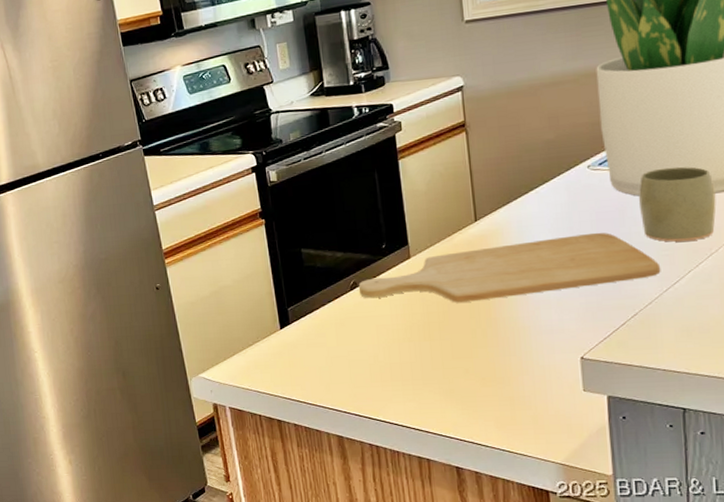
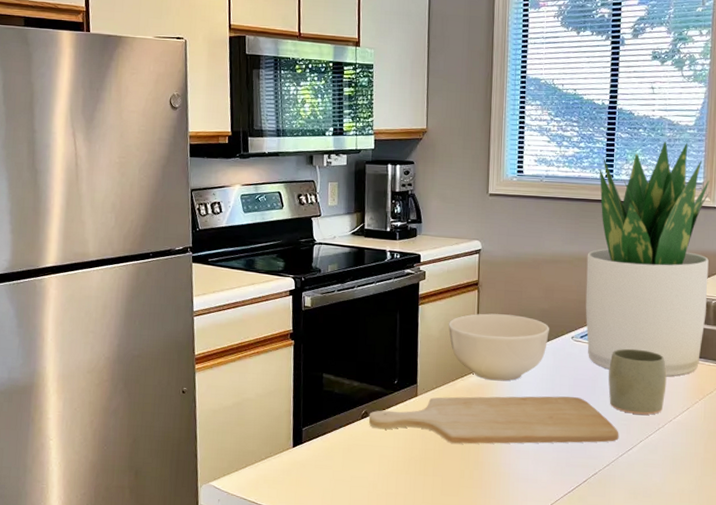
bowl: none [435,152,559,229] -> present [448,313,549,381]

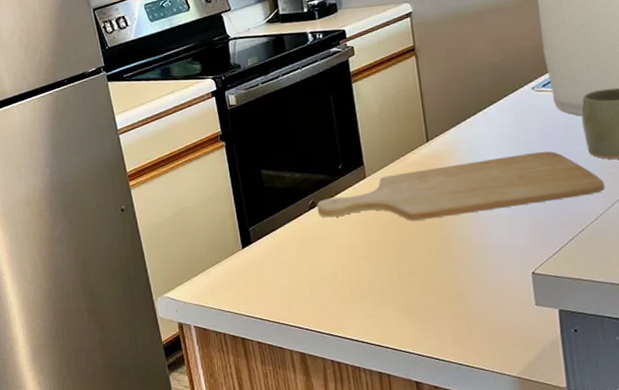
bowl: present [448,313,549,381] -> none [387,75,505,149]

